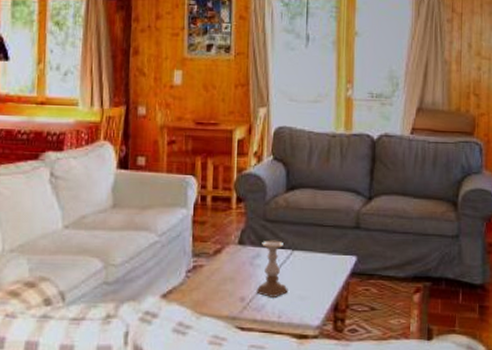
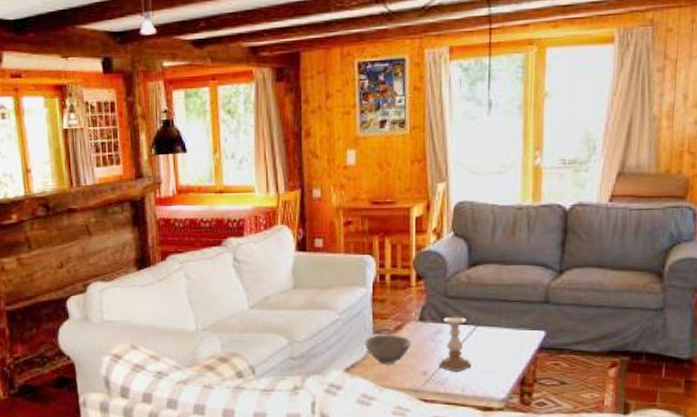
bowl: none [182,258,231,290] -> present [363,334,413,364]

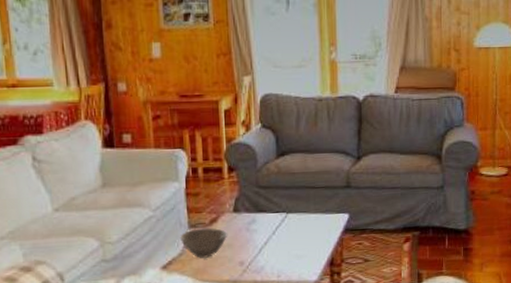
candle holder: present [438,316,472,372] -> none [254,205,285,259]

